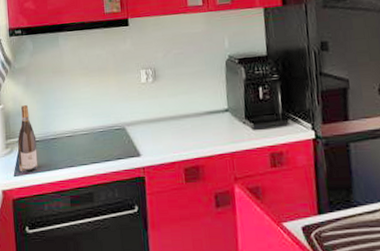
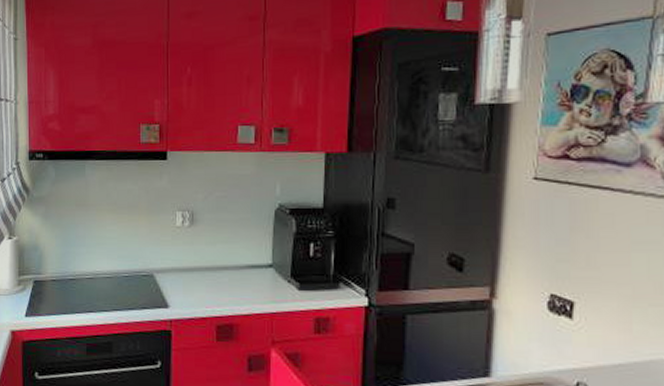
wine bottle: present [18,105,38,173] -> none [32,239,53,314]

